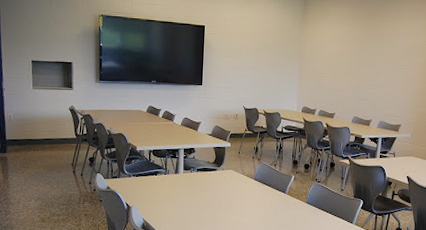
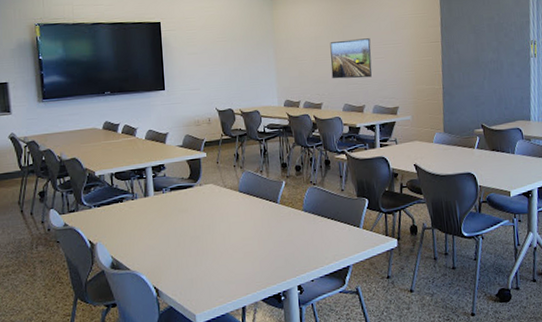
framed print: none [346,60,385,96] -> present [330,38,372,79]

